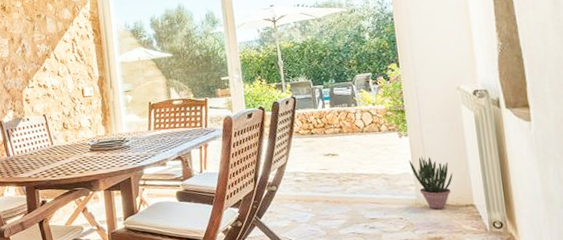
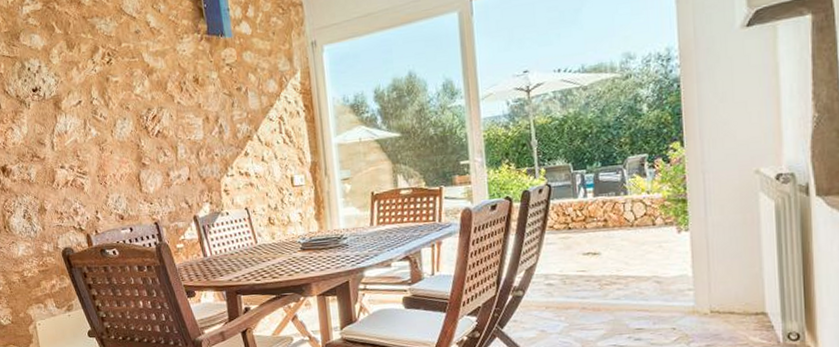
potted plant: present [408,157,453,210] -> none [688,255,742,318]

